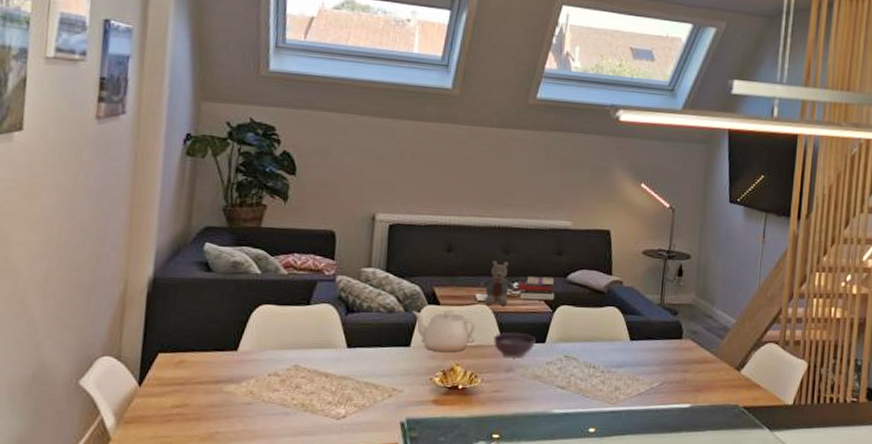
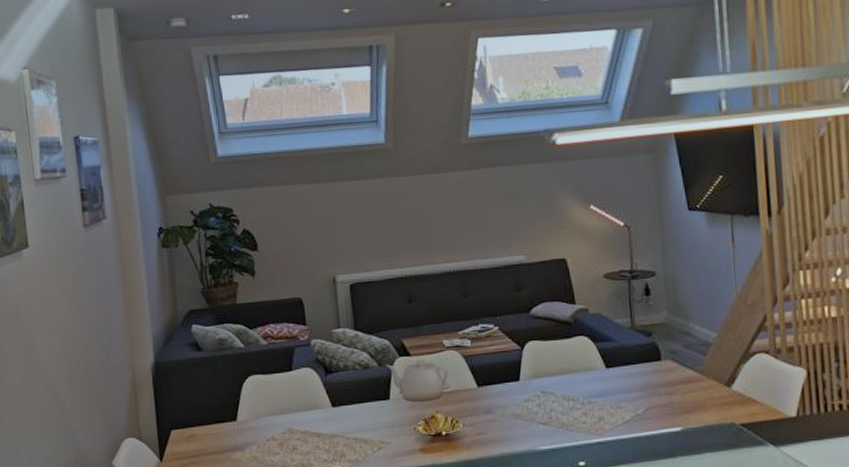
stuffed animal: present [480,260,515,306] -> none [445,304,480,350]
bowl: present [493,332,536,357] -> none [467,373,510,399]
books: present [517,276,555,302] -> none [482,314,520,341]

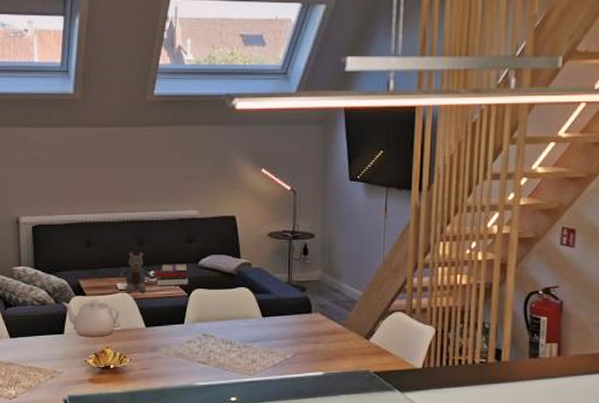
stuffed animal: none [445,304,480,350] -> present [120,252,151,293]
books: none [482,314,520,341] -> present [154,264,188,287]

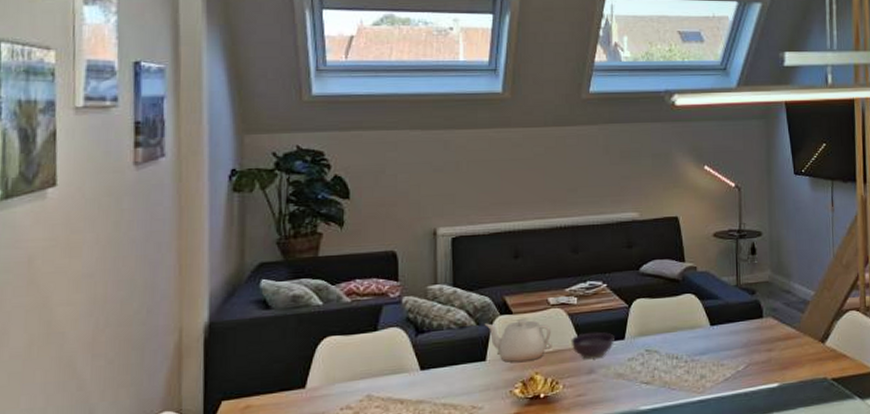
stuffed animal: present [120,252,151,293] -> none [552,261,587,308]
bowl: none [136,315,175,338] -> present [570,331,614,359]
books: present [154,264,188,287] -> none [590,271,628,299]

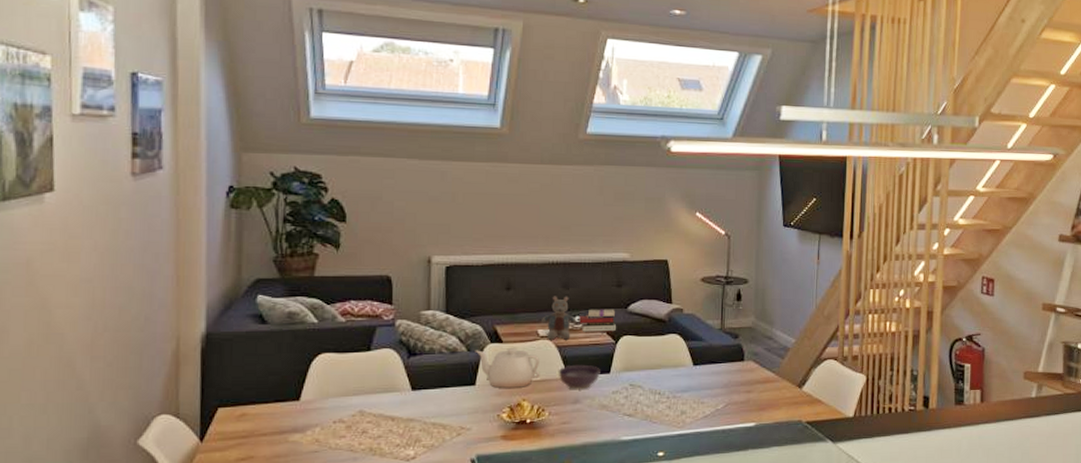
stuffed animal: none [552,261,587,308] -> present [542,296,576,340]
books: none [590,271,628,299] -> present [579,309,616,333]

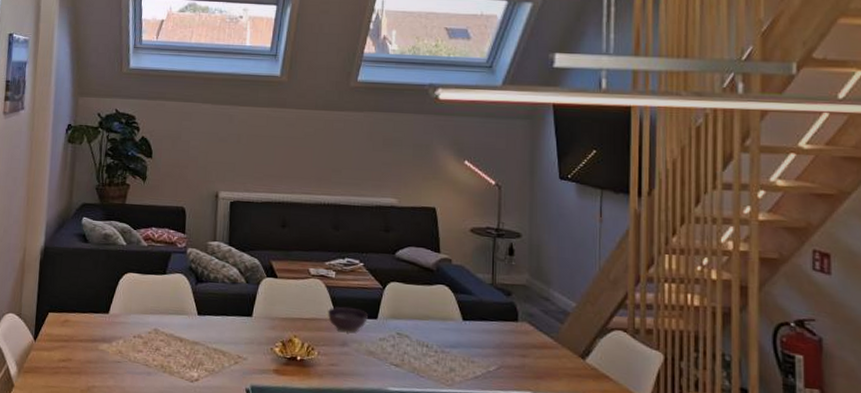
teapot: present [475,347,540,388] -> none [252,282,311,324]
stuffed animal: present [542,296,576,340] -> none [313,236,346,281]
books: present [579,309,616,333] -> none [348,252,384,278]

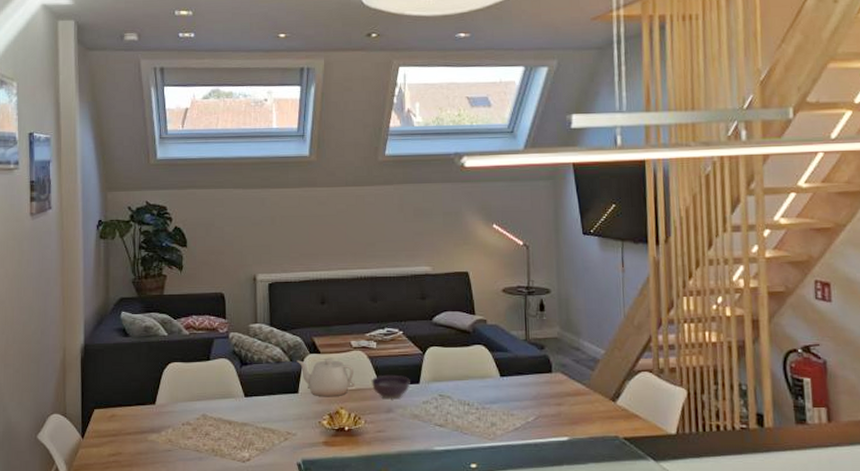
teapot: none [252,282,311,324] -> present [296,357,355,396]

